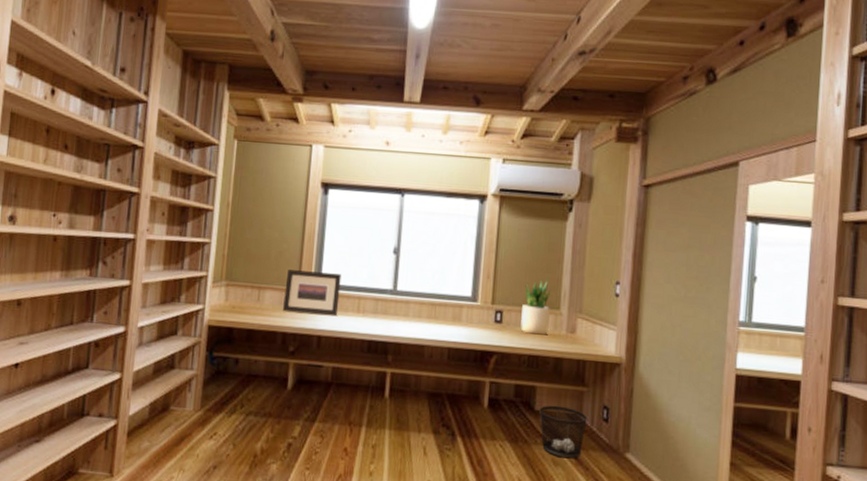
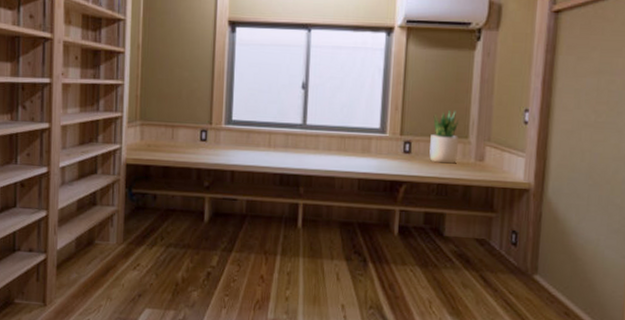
picture frame: present [283,270,341,317] -> none [197,108,252,152]
waste bin: present [539,405,587,459] -> none [448,231,496,282]

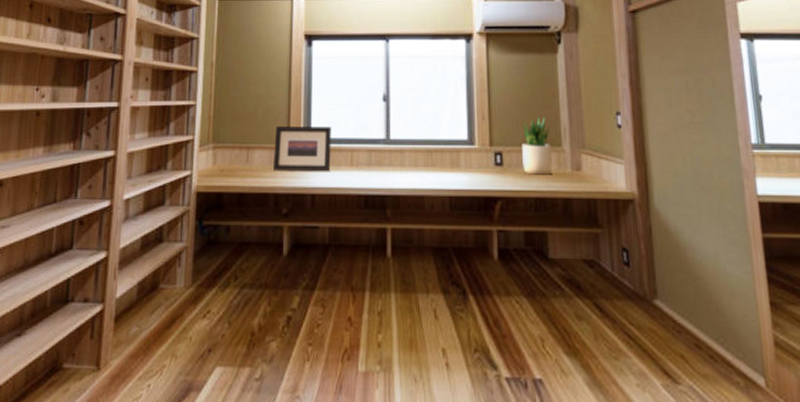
picture frame: none [197,108,252,152] -> present [273,126,331,172]

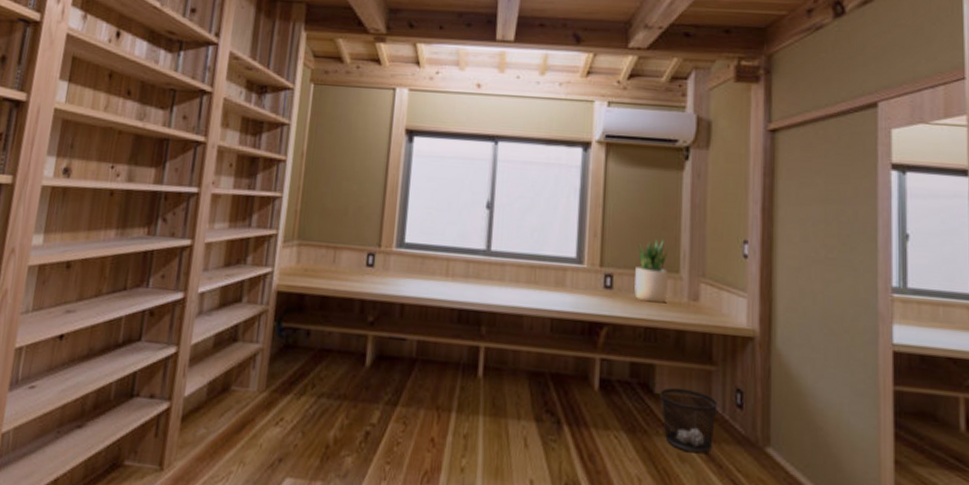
picture frame: present [273,126,331,172] -> none [361,227,428,281]
waste bin: none [554,251,607,311] -> present [660,387,718,454]

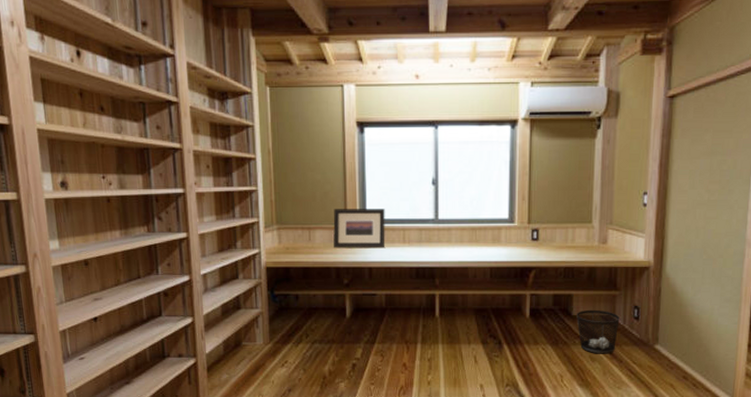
picture frame: none [361,227,428,281] -> present [333,209,386,249]
planter: present [634,238,668,303] -> none [556,197,583,248]

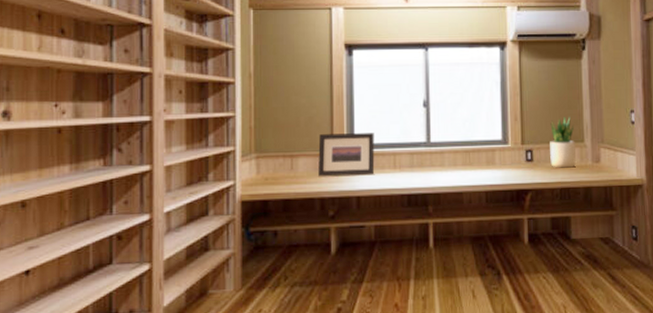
planter: none [556,197,583,248] -> present [550,116,576,168]
waste bin: present [576,309,620,354] -> none [576,231,619,280]

